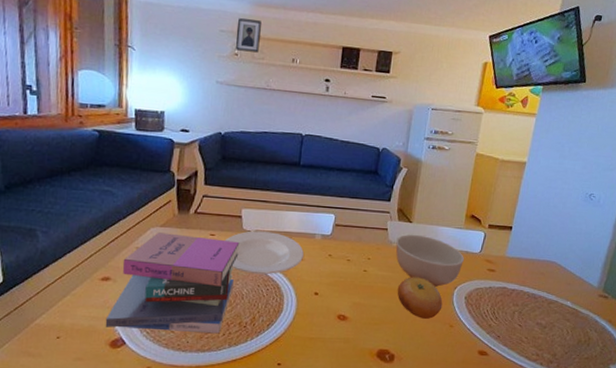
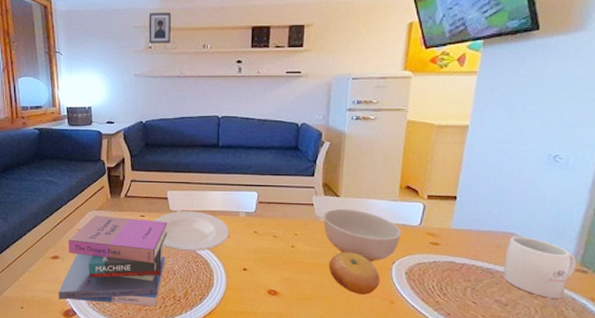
mug: none [544,265,600,321] -> present [503,236,576,299]

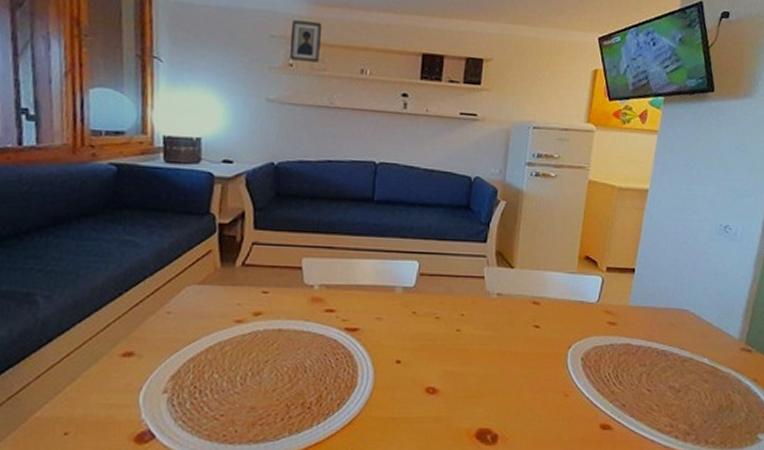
books: present [58,215,168,307] -> none [127,292,300,419]
plate: present [153,211,229,252] -> none [280,285,381,341]
bowl: present [323,208,401,262] -> none [495,282,579,347]
fruit: present [328,252,380,295] -> none [498,335,555,387]
mug: present [503,236,576,299] -> none [677,314,742,381]

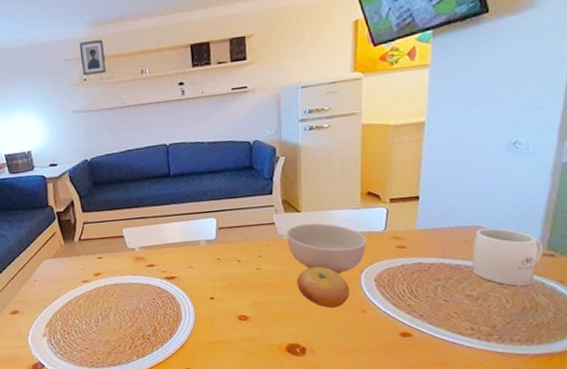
bowl: none [495,282,579,347] -> present [286,223,367,274]
fruit: none [498,335,555,387] -> present [296,266,350,308]
mug: none [677,314,742,381] -> present [472,228,542,286]

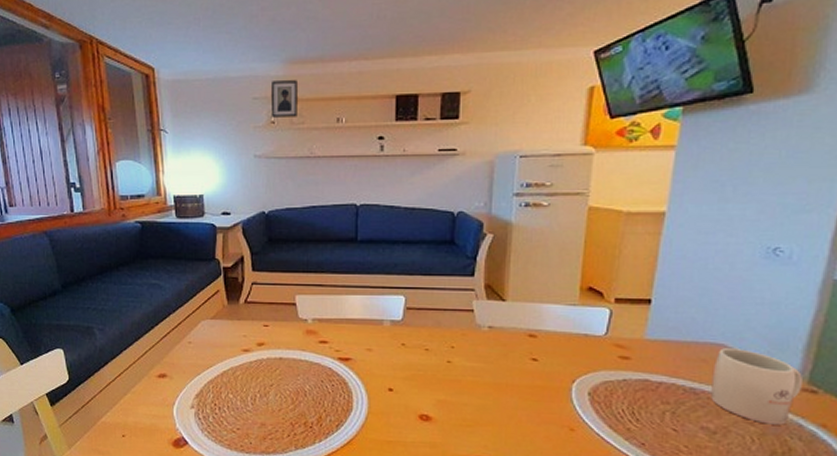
bowl: present [286,223,367,274] -> none [486,315,583,380]
fruit: present [296,266,350,308] -> none [493,368,557,420]

